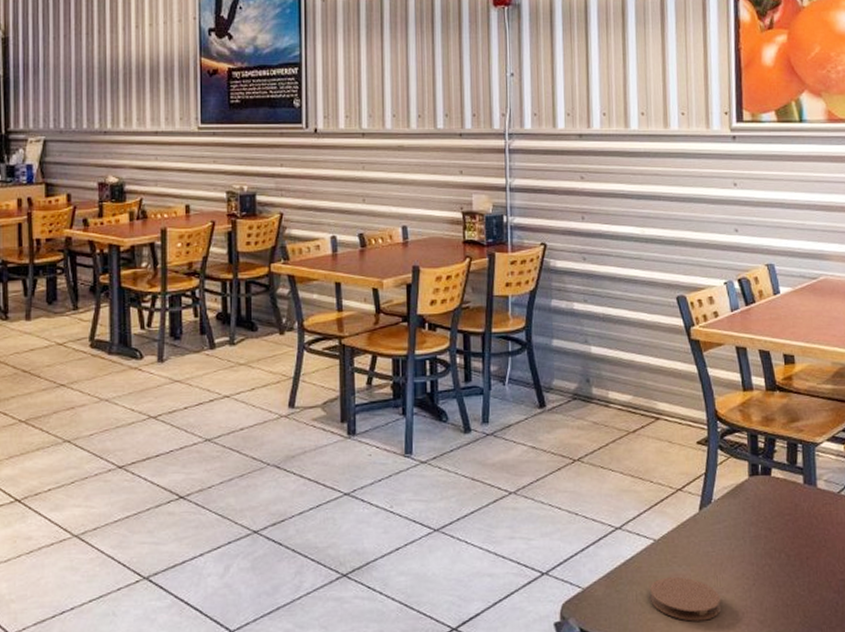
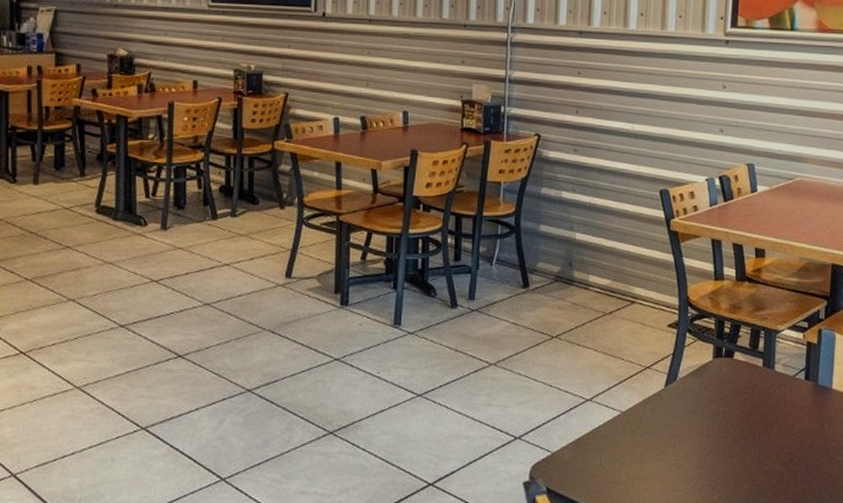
coaster: present [650,576,721,622] -> none [613,445,677,485]

